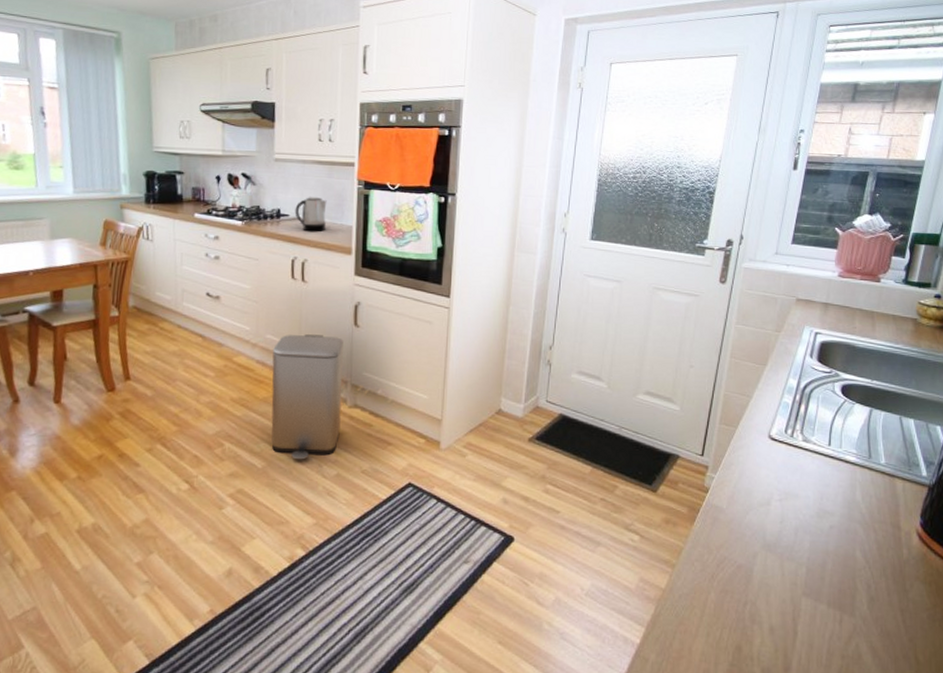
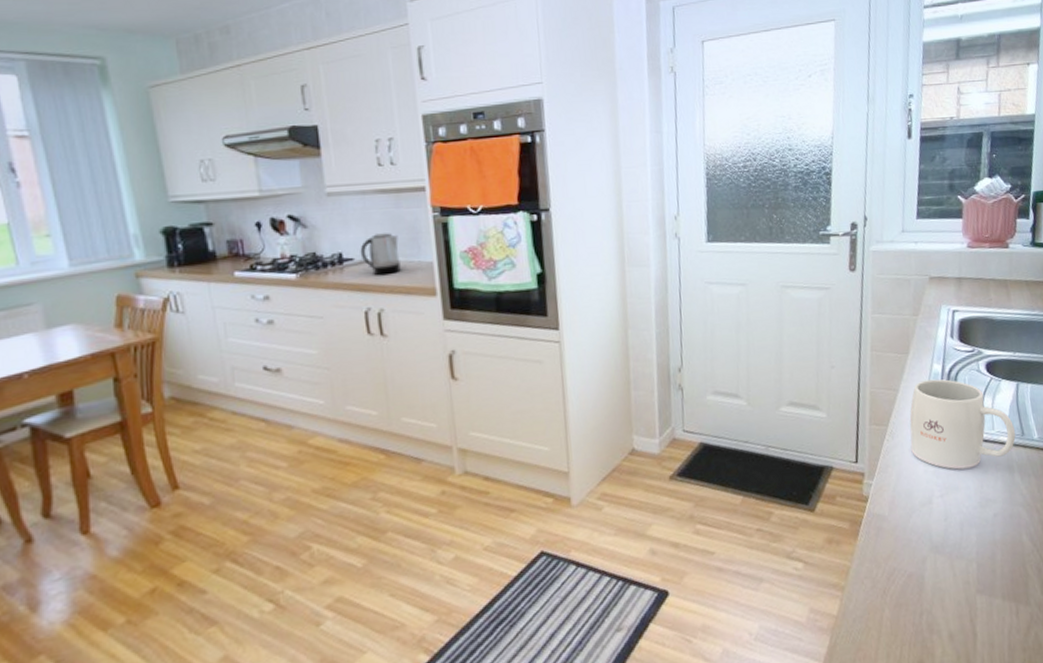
pedal bin: present [271,334,344,460] -> none [355,395,452,550]
mug: none [756,392,862,480] -> present [909,379,1016,470]

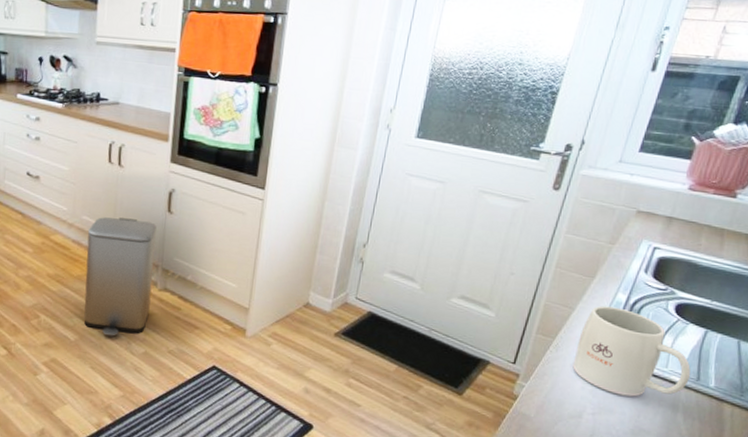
pedal bin: none [355,395,452,550] -> present [84,217,157,336]
kettle: present [360,233,402,276] -> none [114,82,146,118]

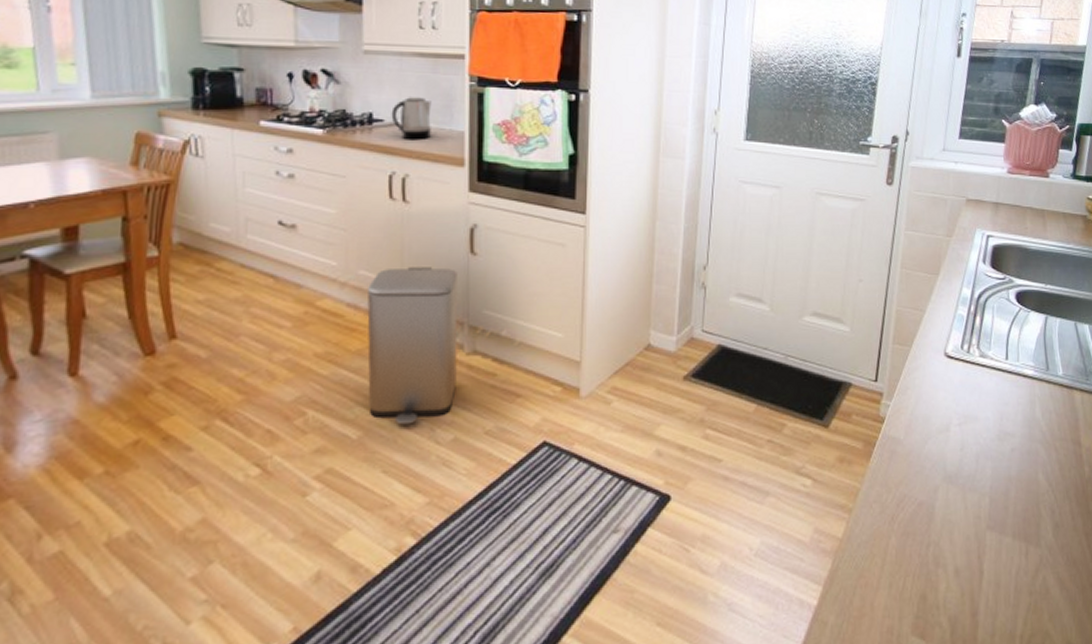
kettle: none [114,82,146,118] -> present [391,97,432,140]
mug: present [573,305,691,397] -> none [932,303,1040,399]

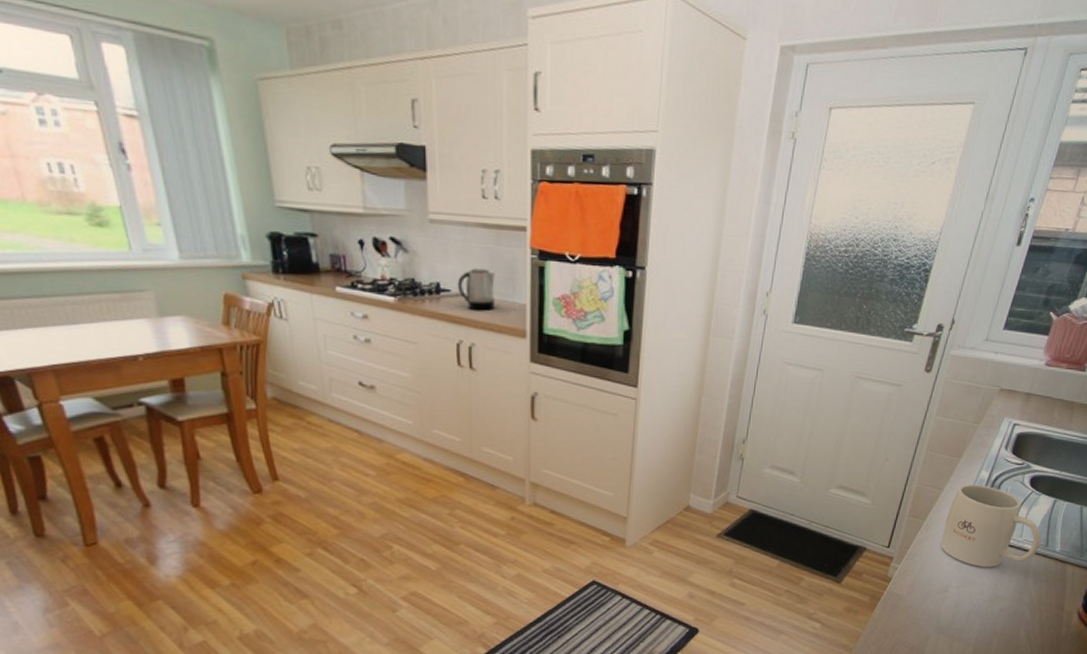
pedal bin: present [366,267,458,425] -> none [439,428,520,561]
mug: none [932,303,1040,399] -> present [940,484,1041,567]

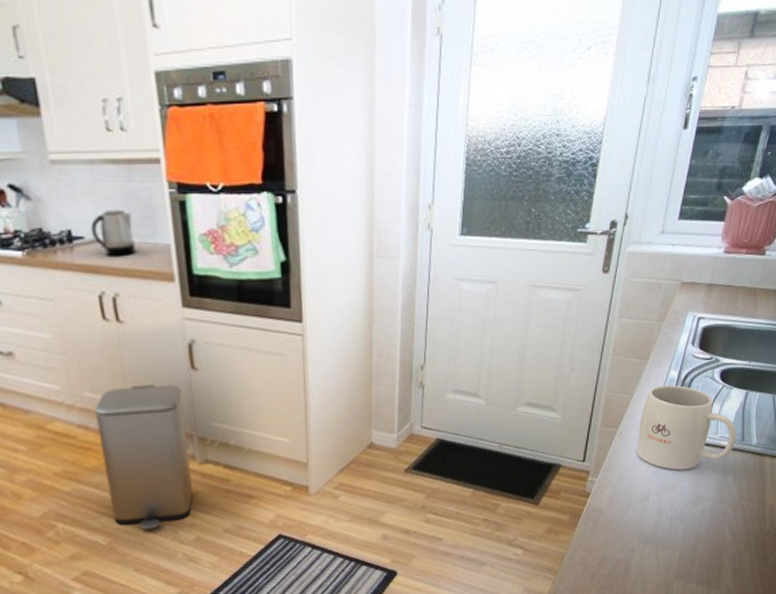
pedal bin: none [439,428,520,561] -> present [94,385,193,530]

